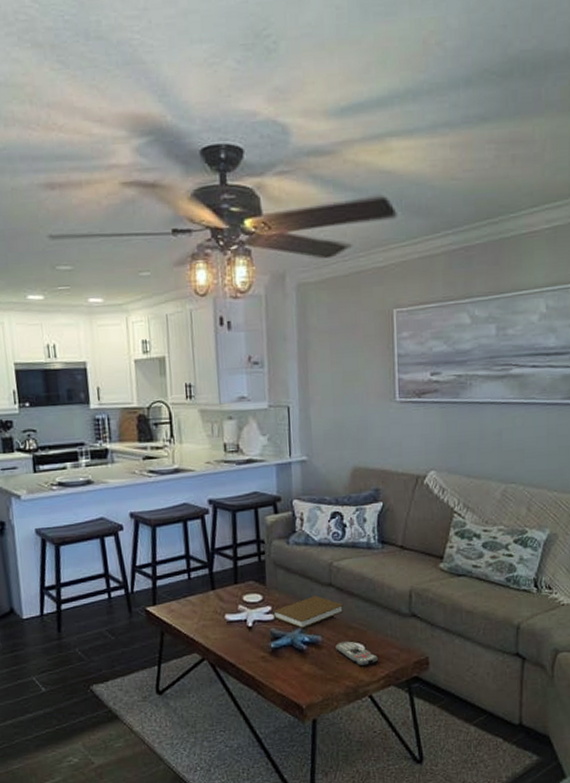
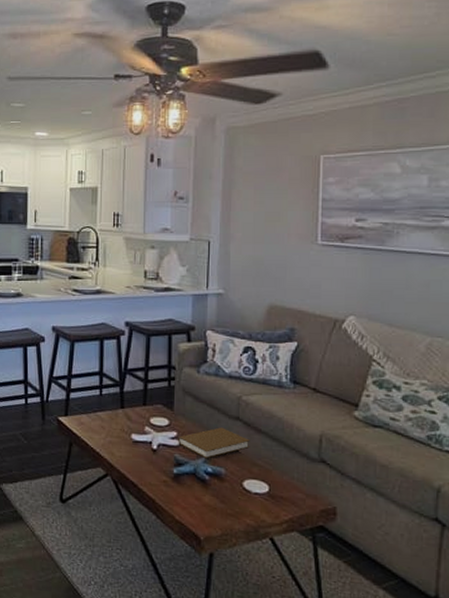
remote control: present [336,641,379,667] -> none [239,477,283,507]

